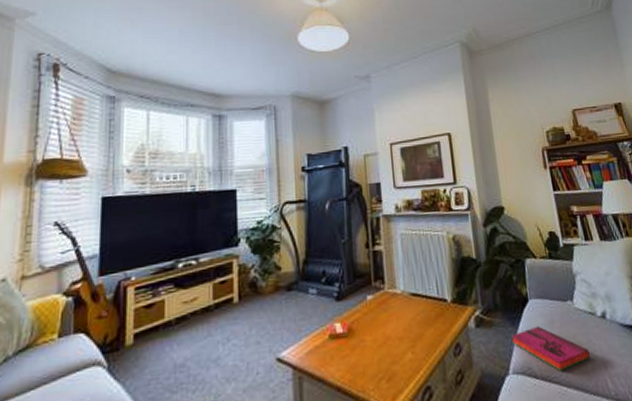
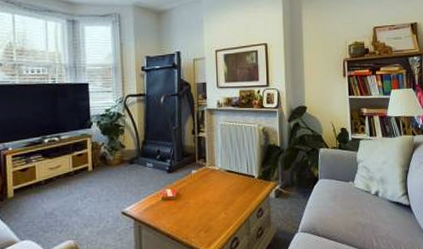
hardback book: present [512,326,590,371] -> none [303,199,362,232]

